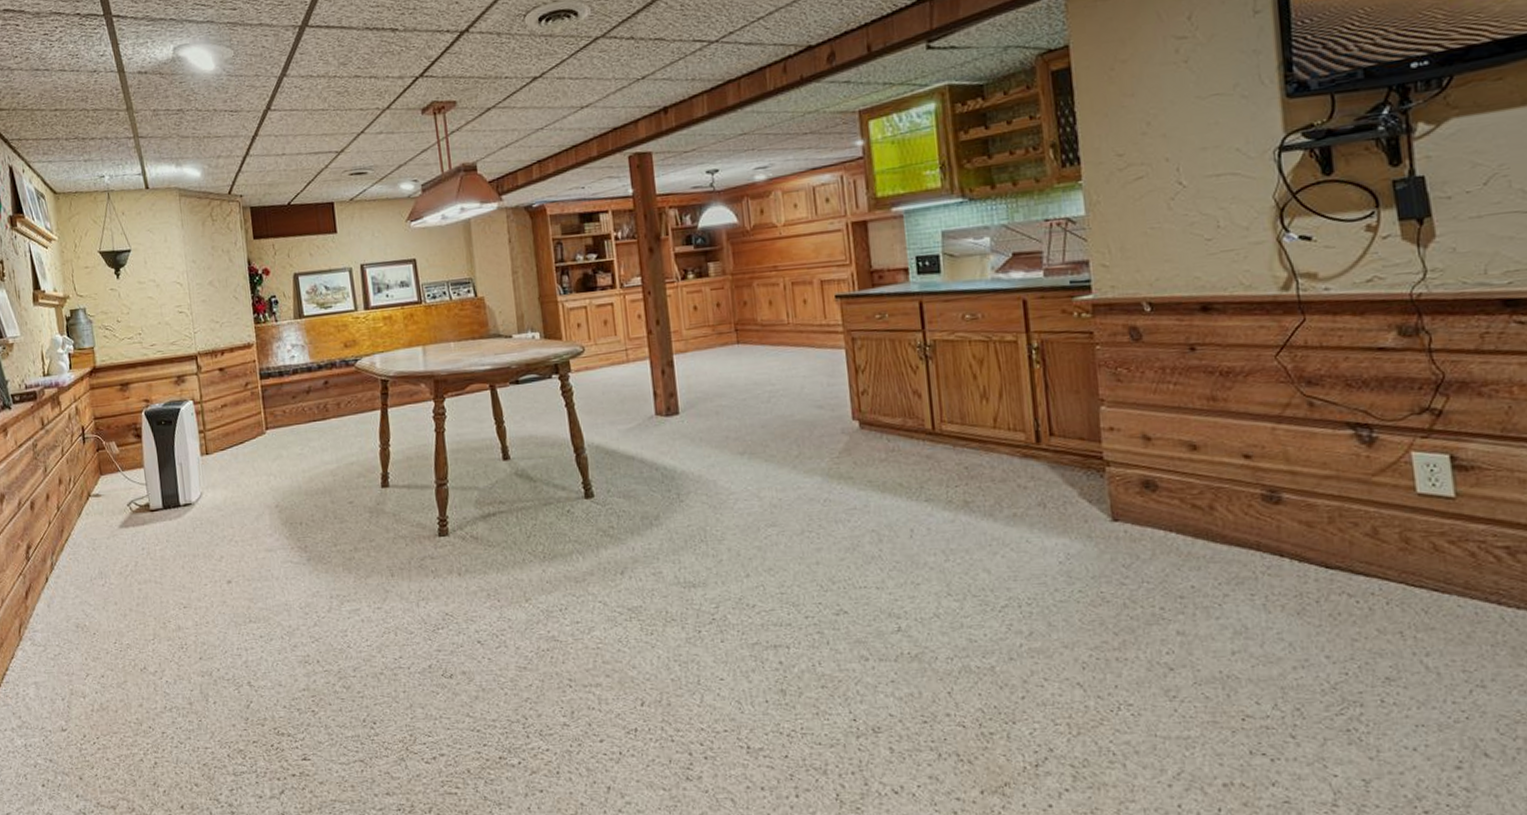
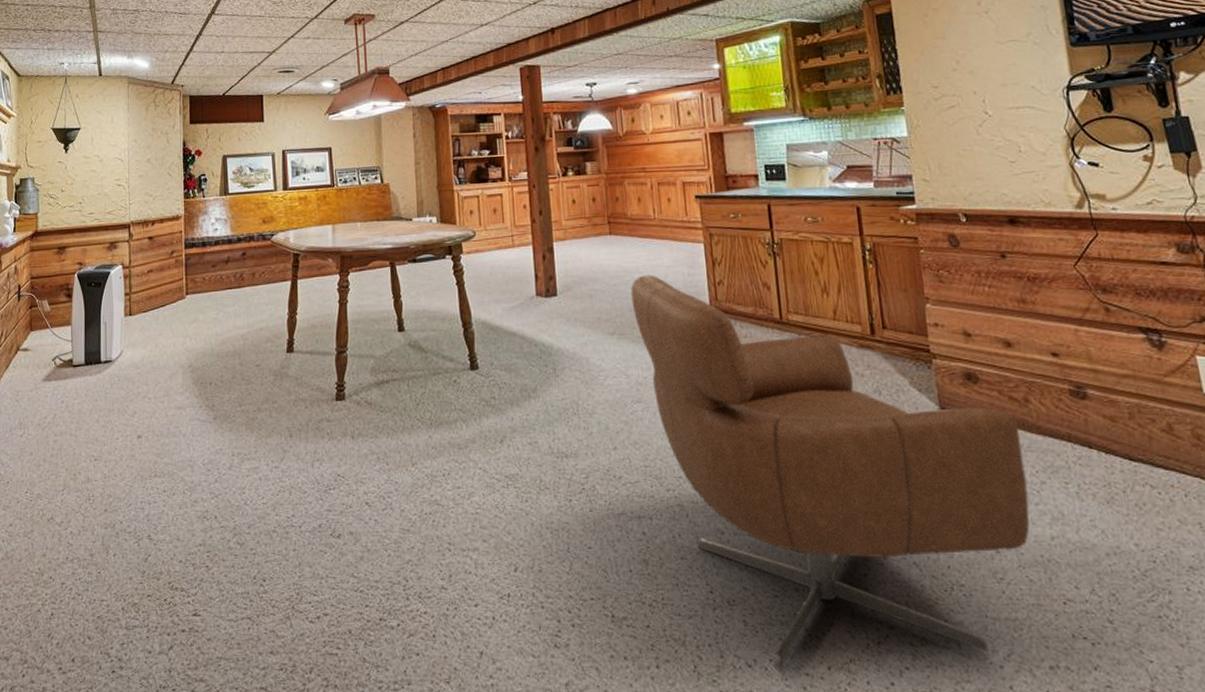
chair: none [762,386,1209,797] -> present [630,274,1030,672]

